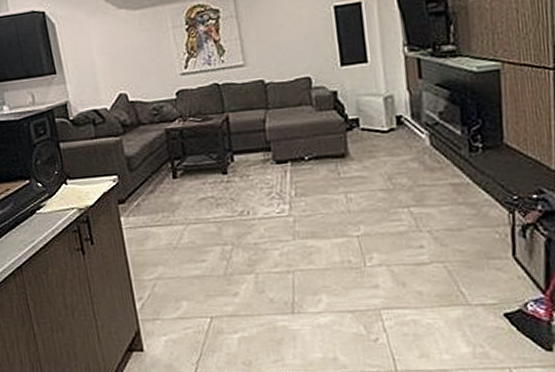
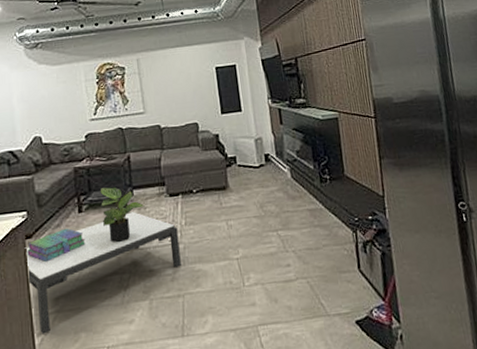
coffee table: none [119,179,291,300] -> present [25,212,181,334]
stack of books: none [121,194,183,229] -> present [27,228,86,263]
potted plant: none [195,151,248,213] -> present [99,186,145,243]

